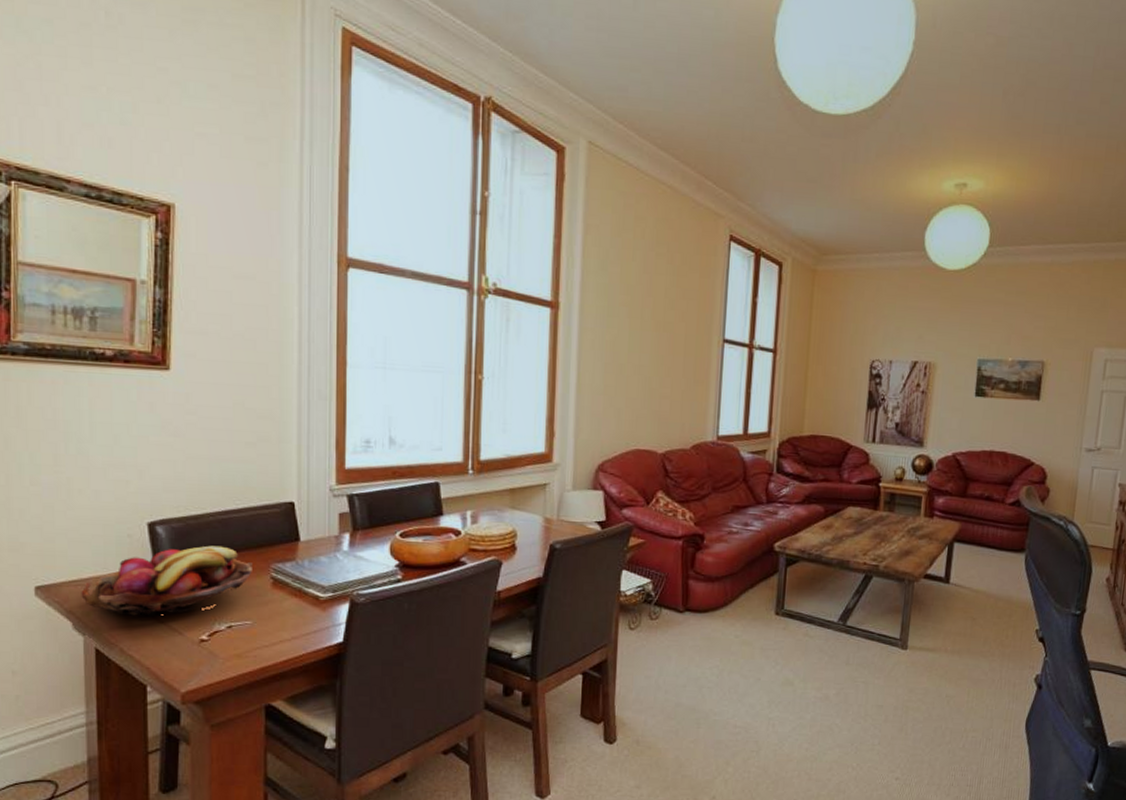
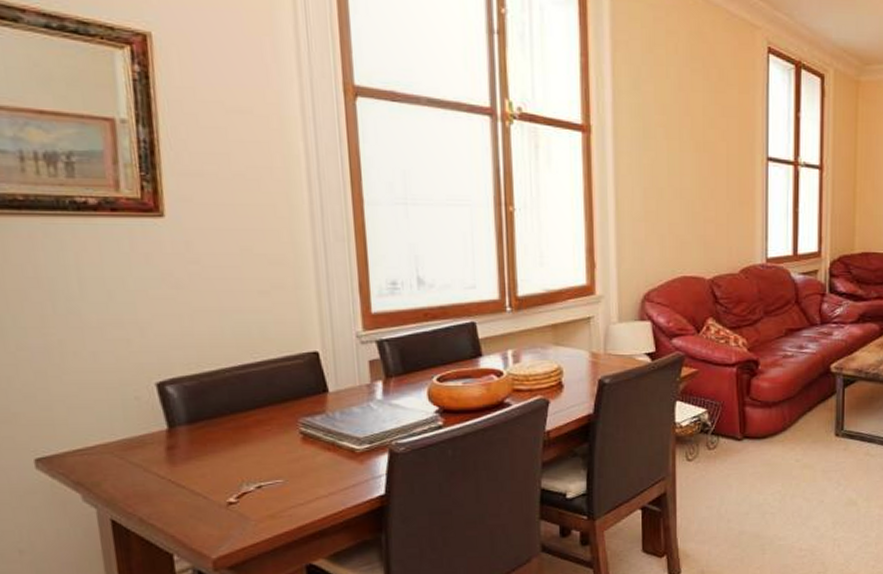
fruit basket: present [81,545,252,616] -> none [88,403,279,483]

